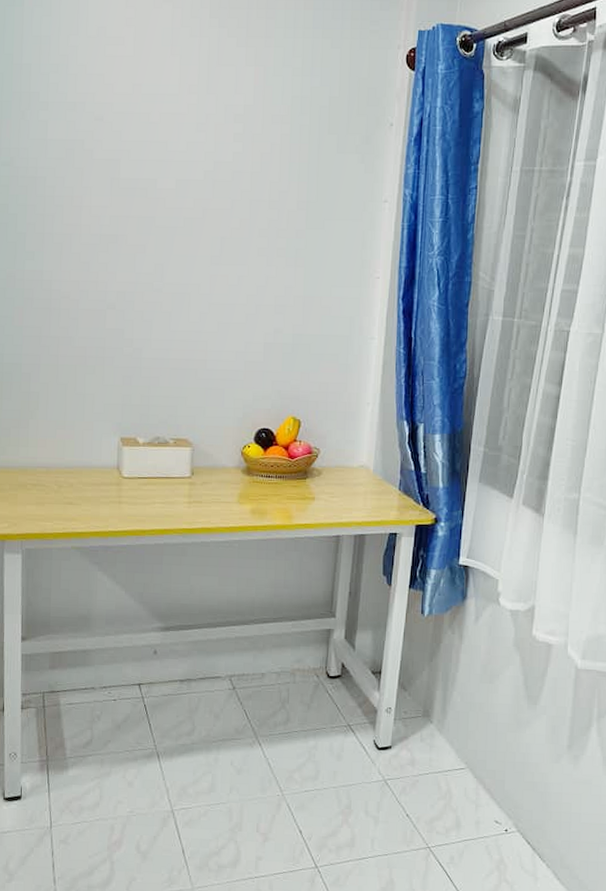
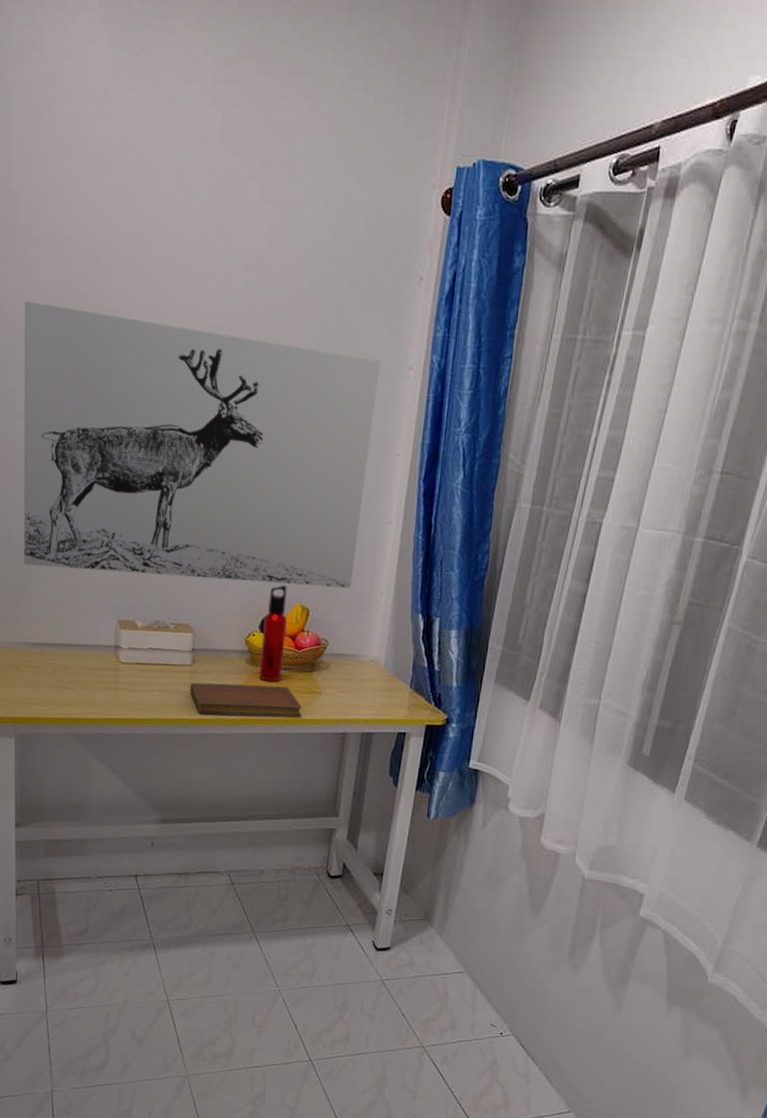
wall art: none [31,156,358,400] -> present [23,300,380,589]
notebook: none [189,493,297,524] -> present [190,682,302,718]
water bottle: none [255,399,281,490] -> present [259,585,288,682]

